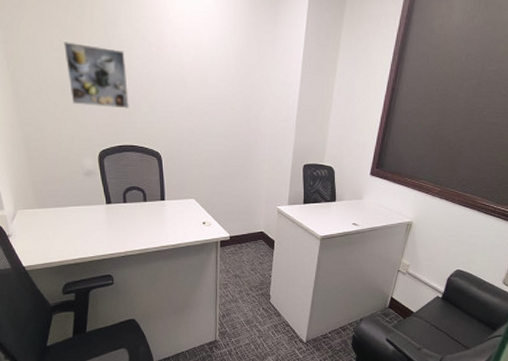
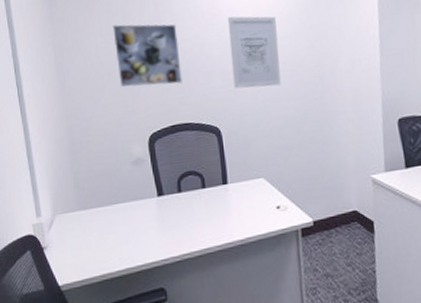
wall art: none [171,52,215,123] -> present [227,16,282,89]

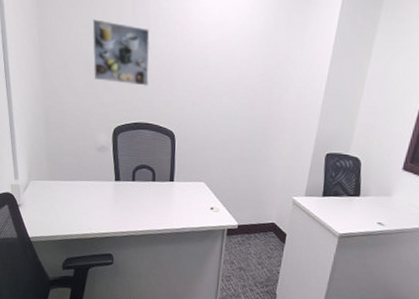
wall art: present [227,16,282,89] -> none [192,31,239,104]

